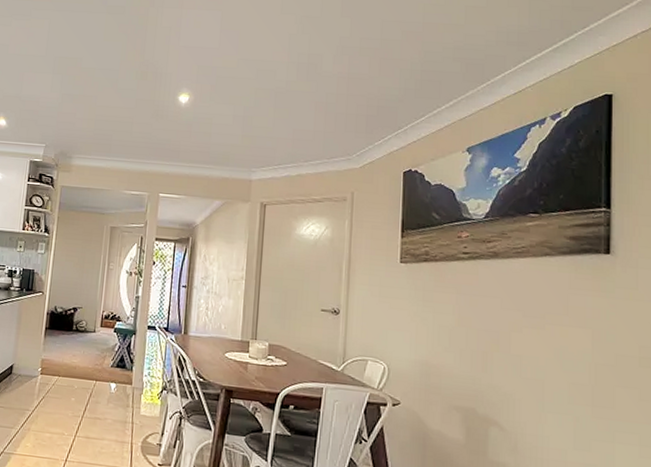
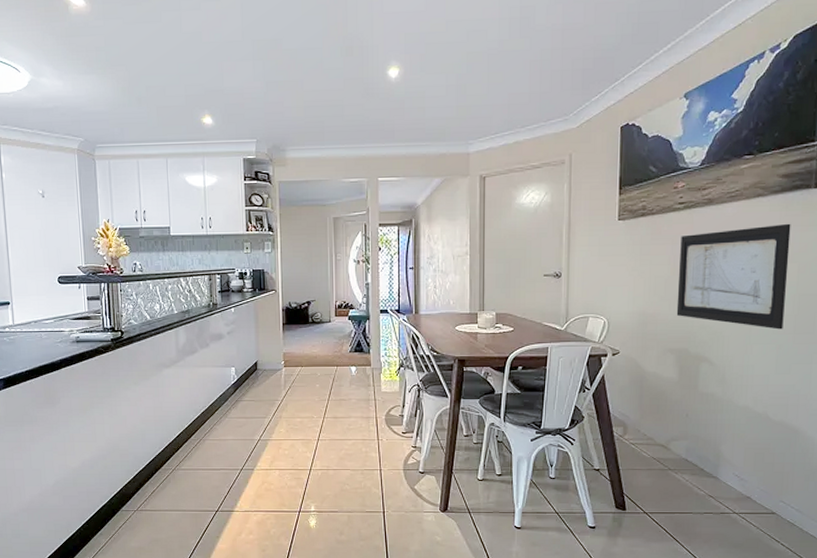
wall art: none [462,286,582,400] -> present [676,223,791,330]

